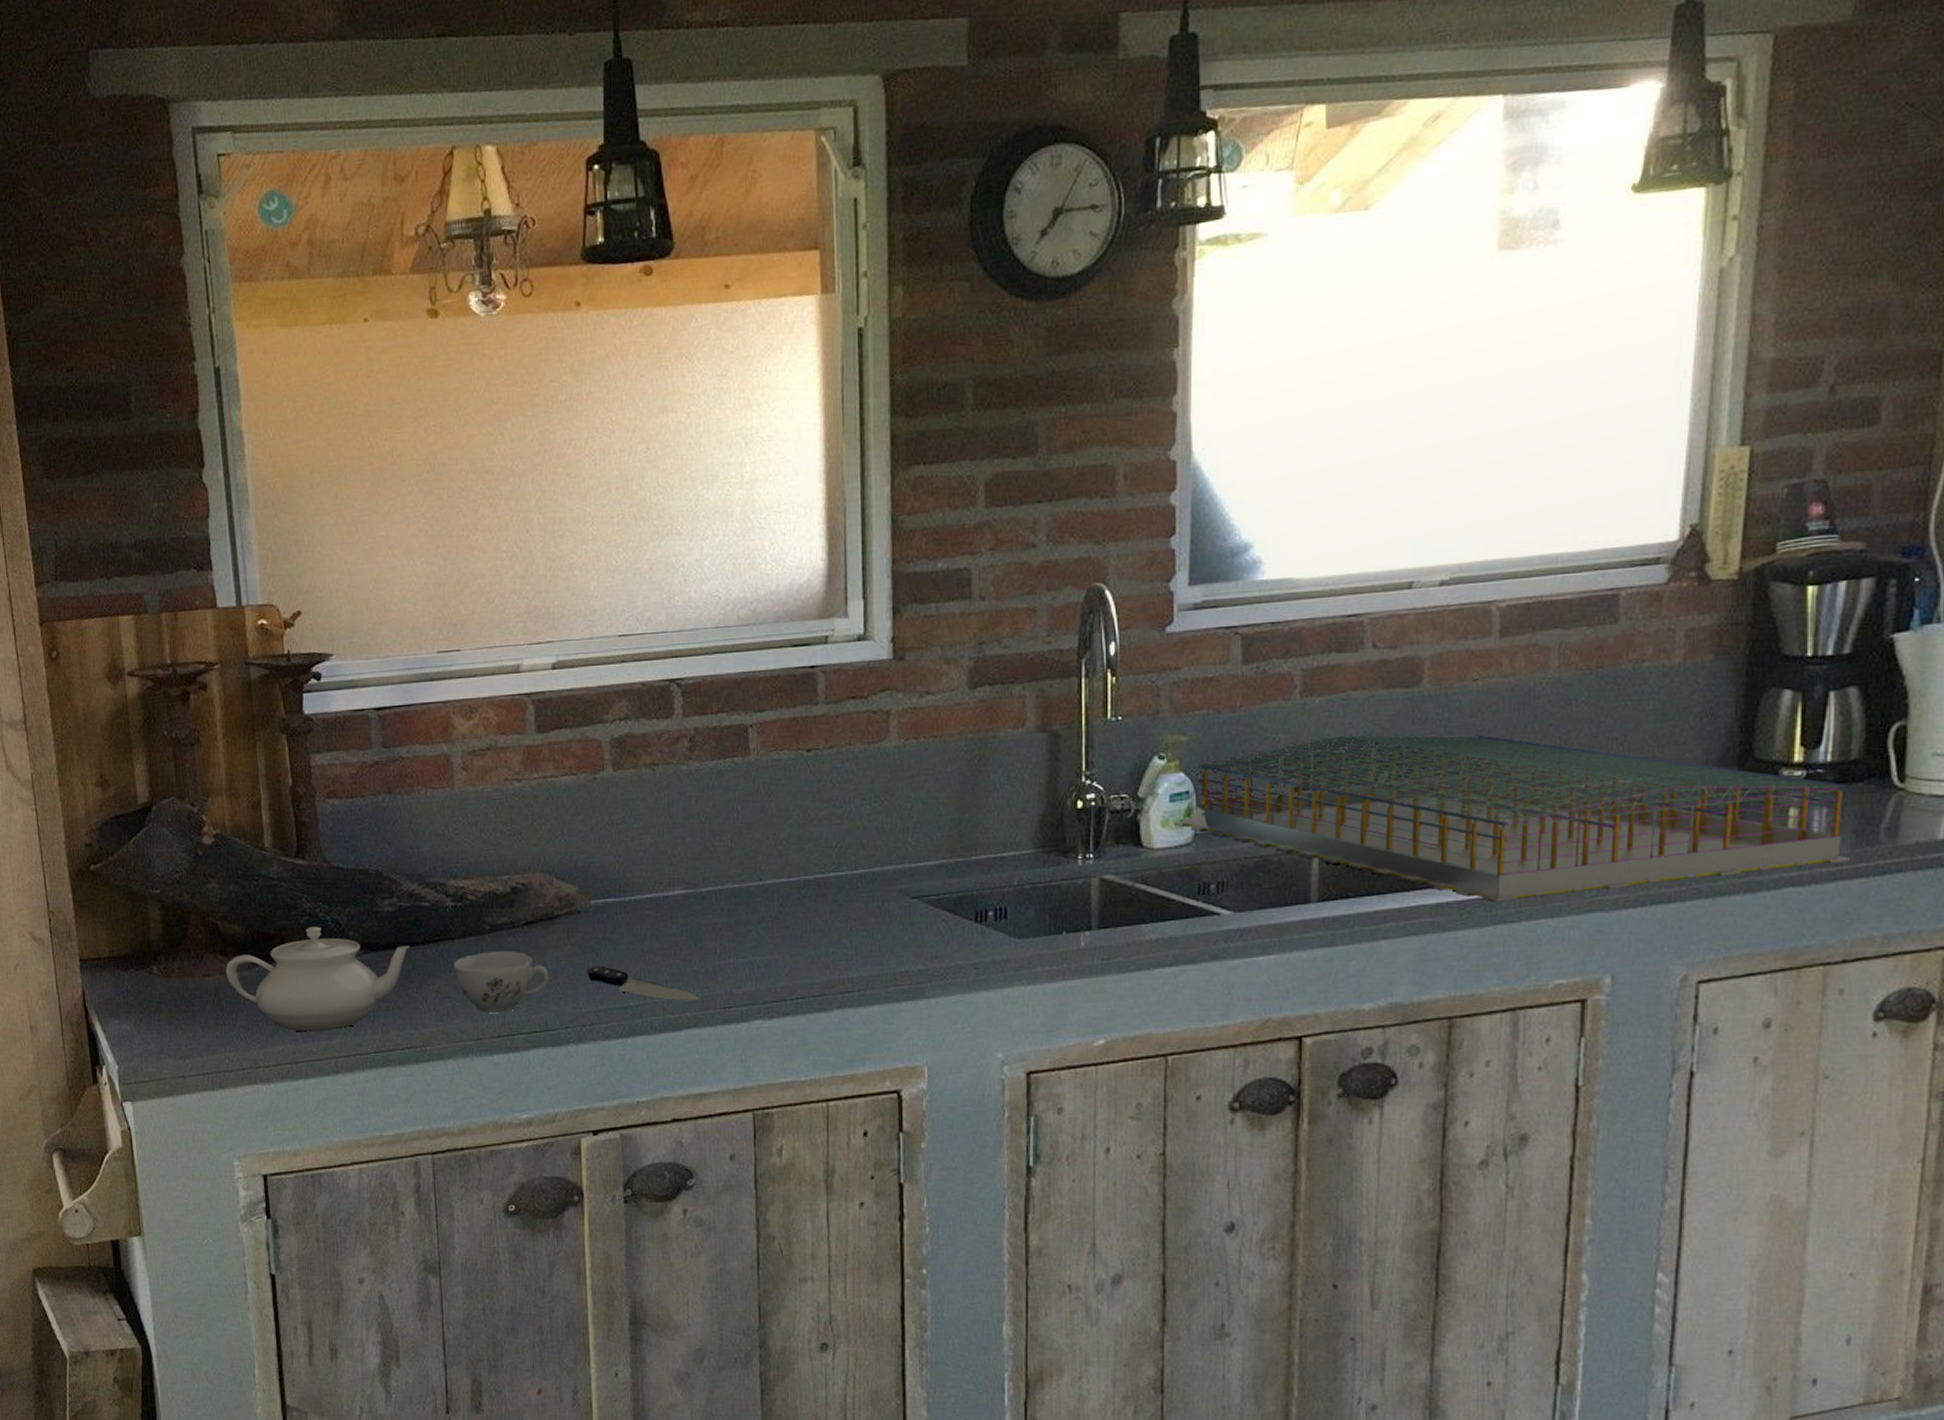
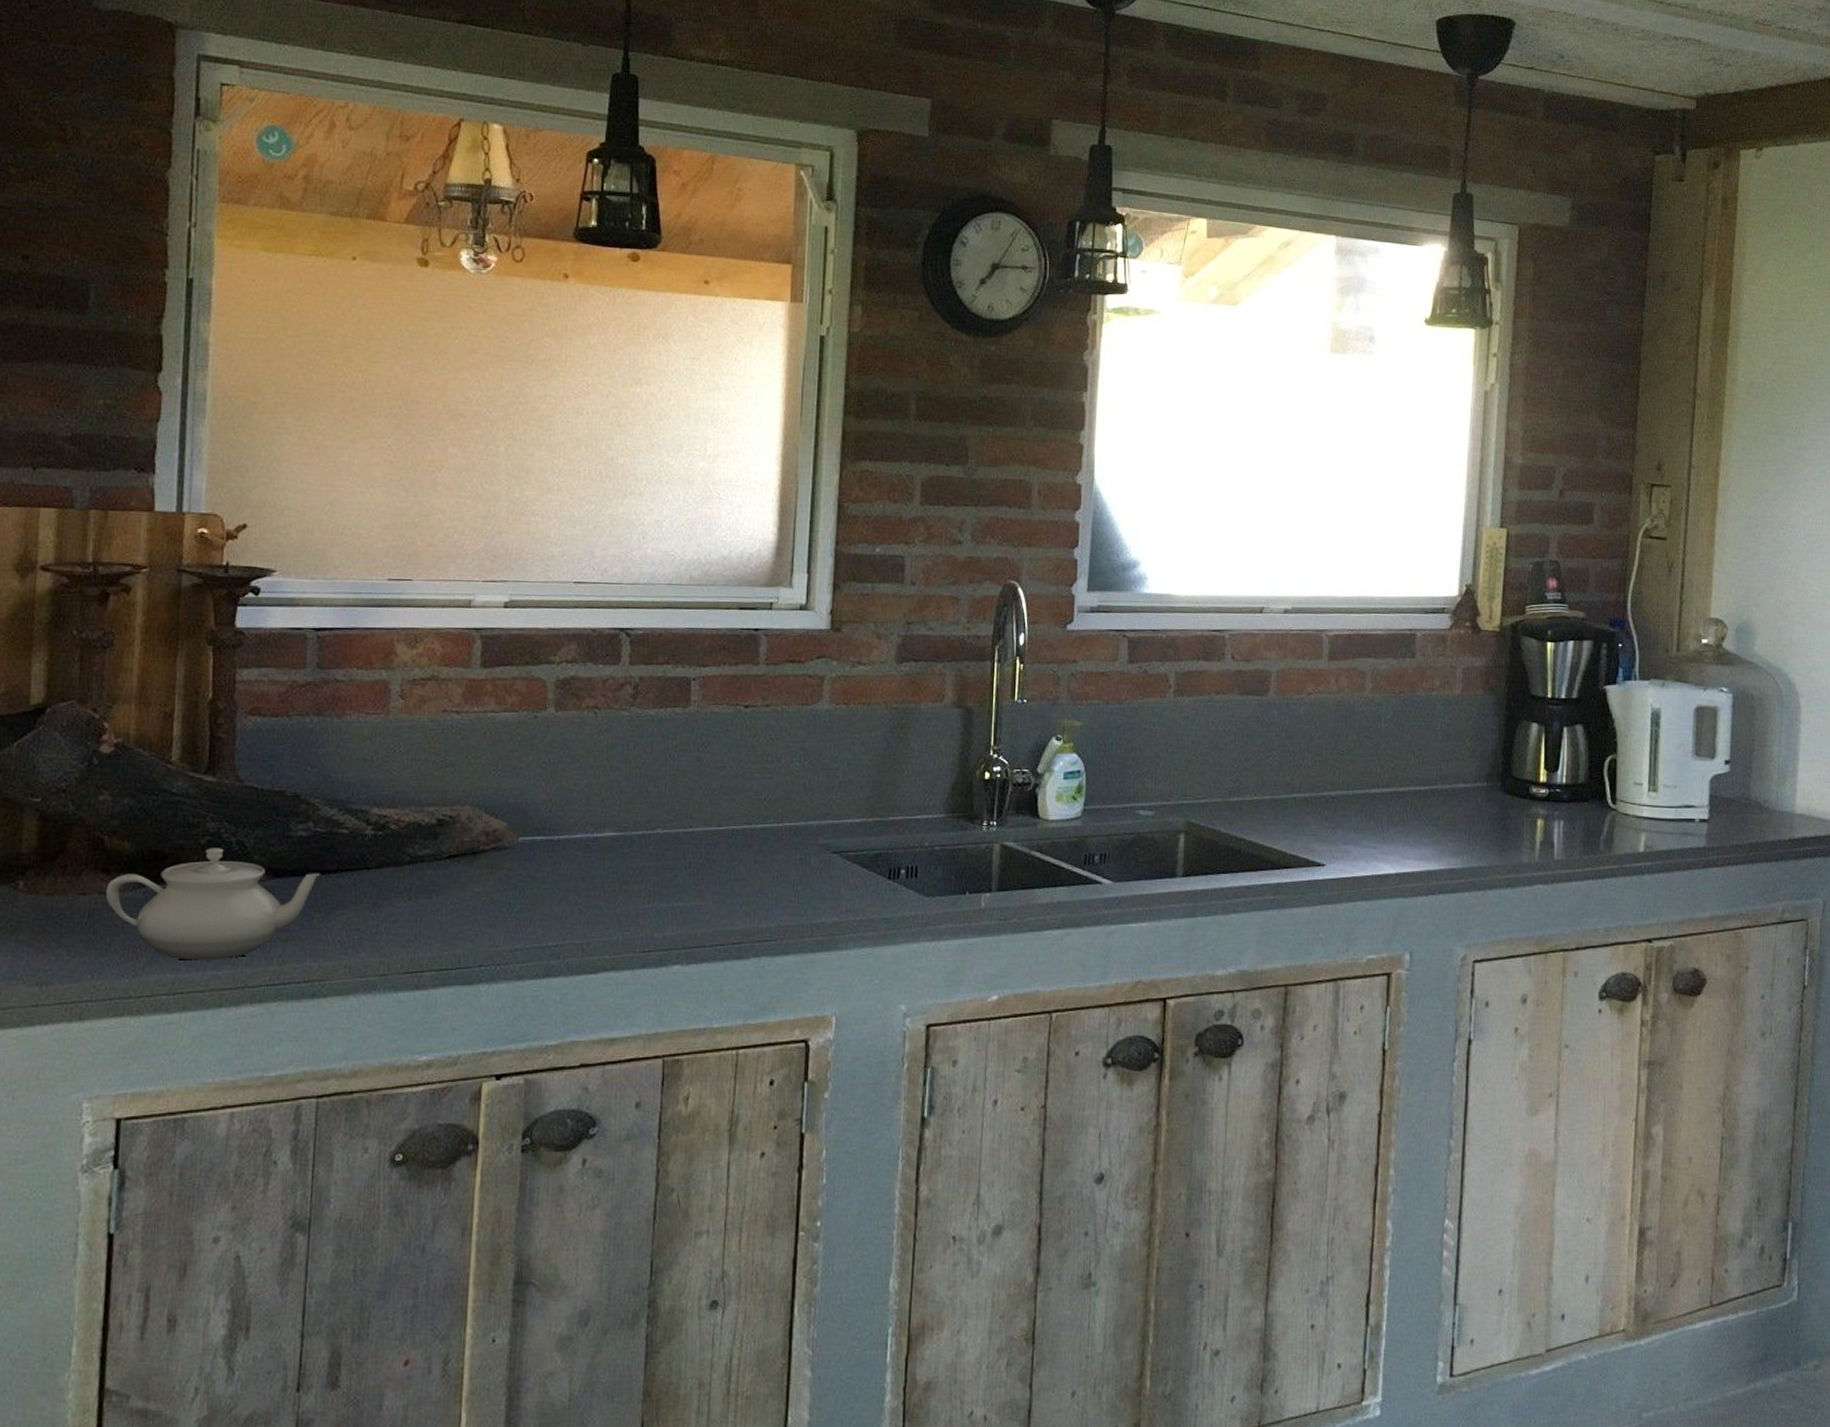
teacup: present [453,951,549,1013] -> none [365,884,467,948]
kitchen knife: present [587,966,700,1001] -> none [507,904,620,943]
dish rack: present [1173,733,1851,904] -> none [1066,729,1581,886]

